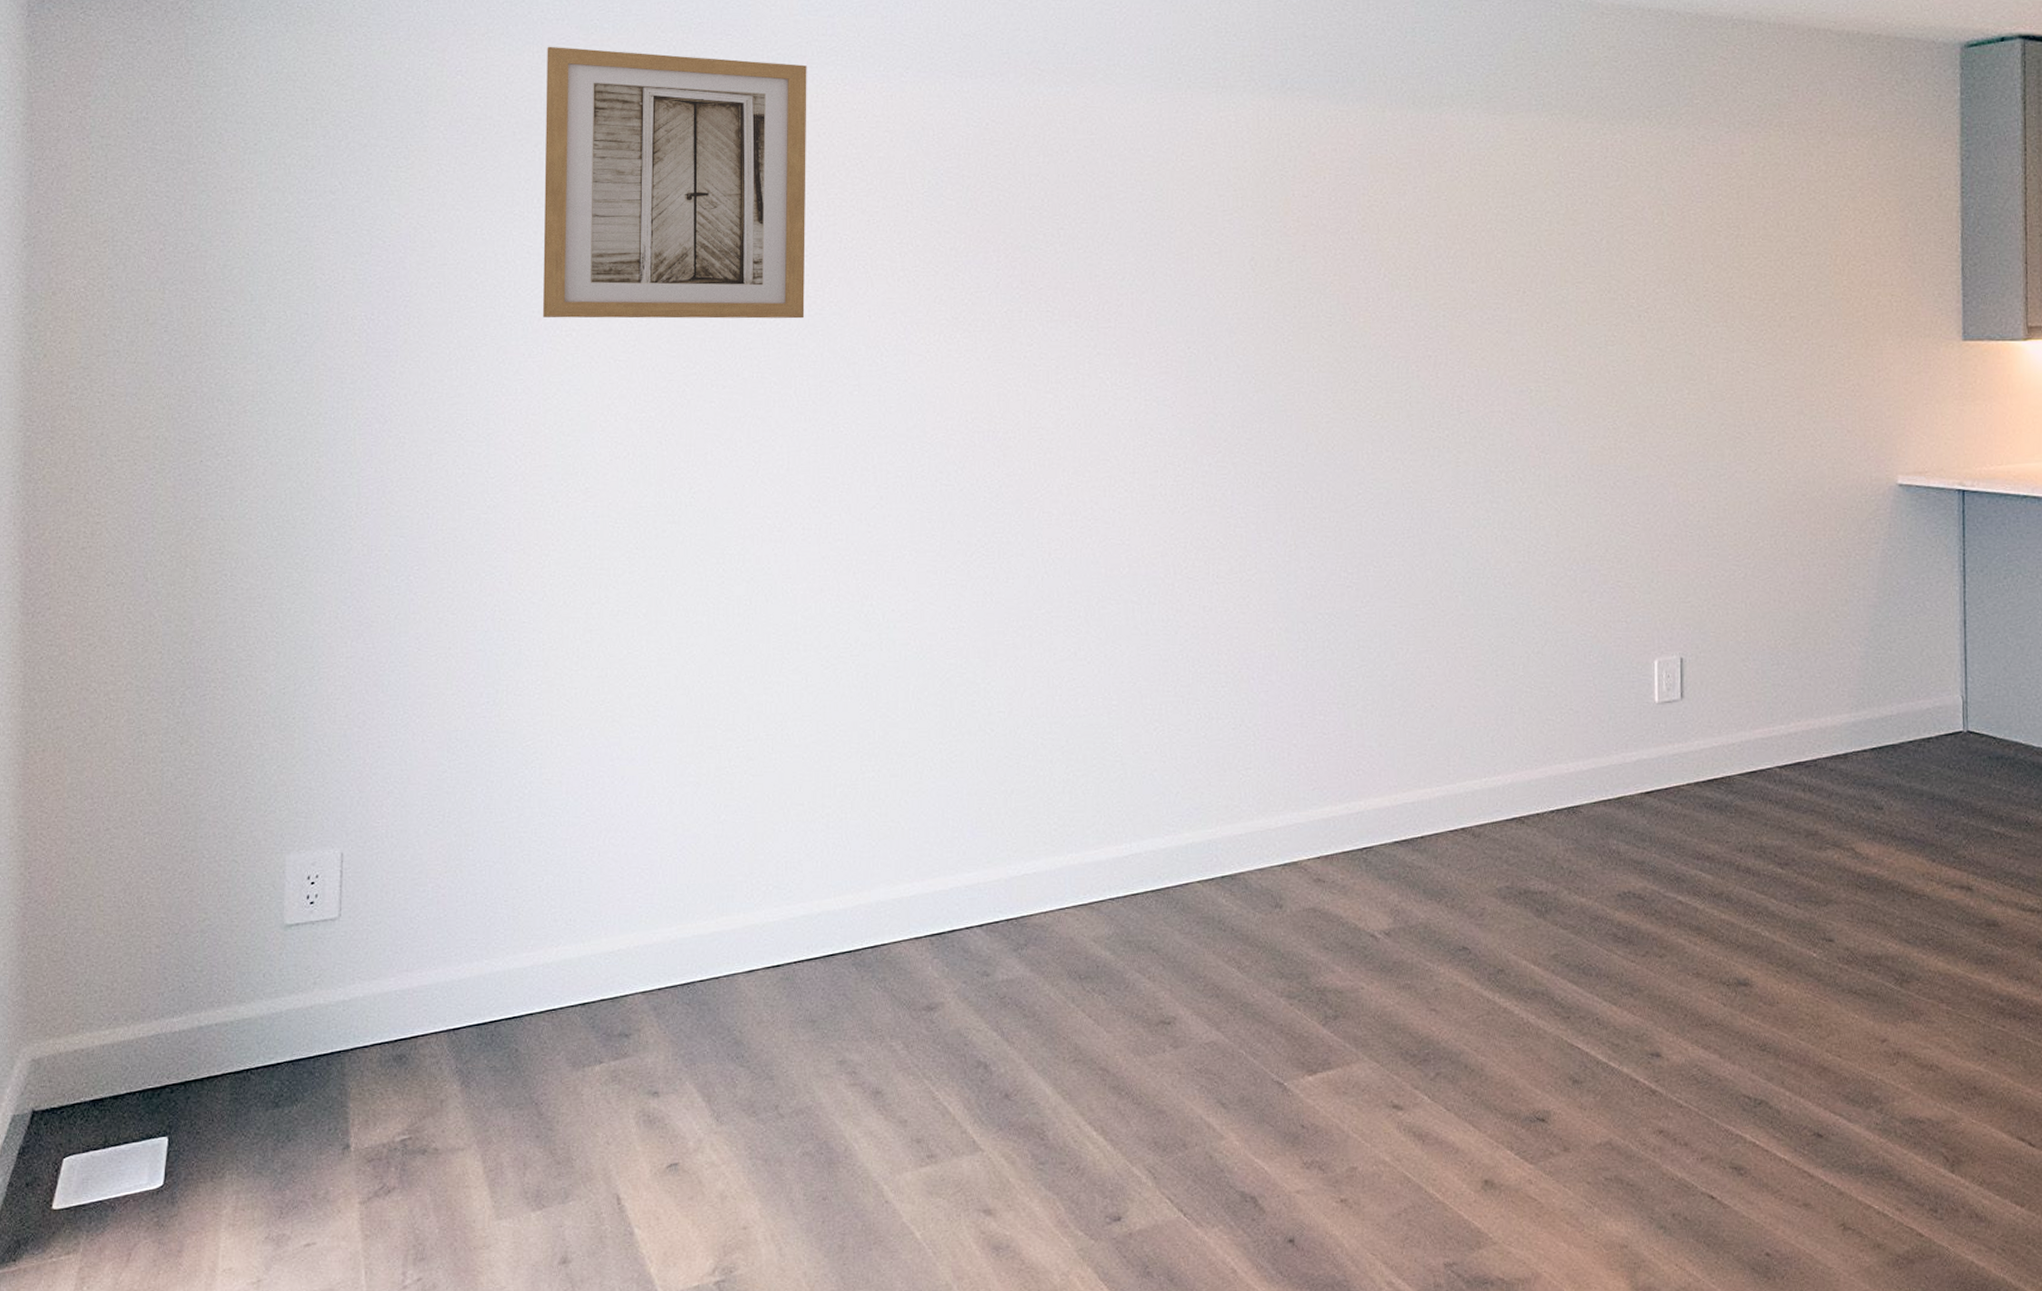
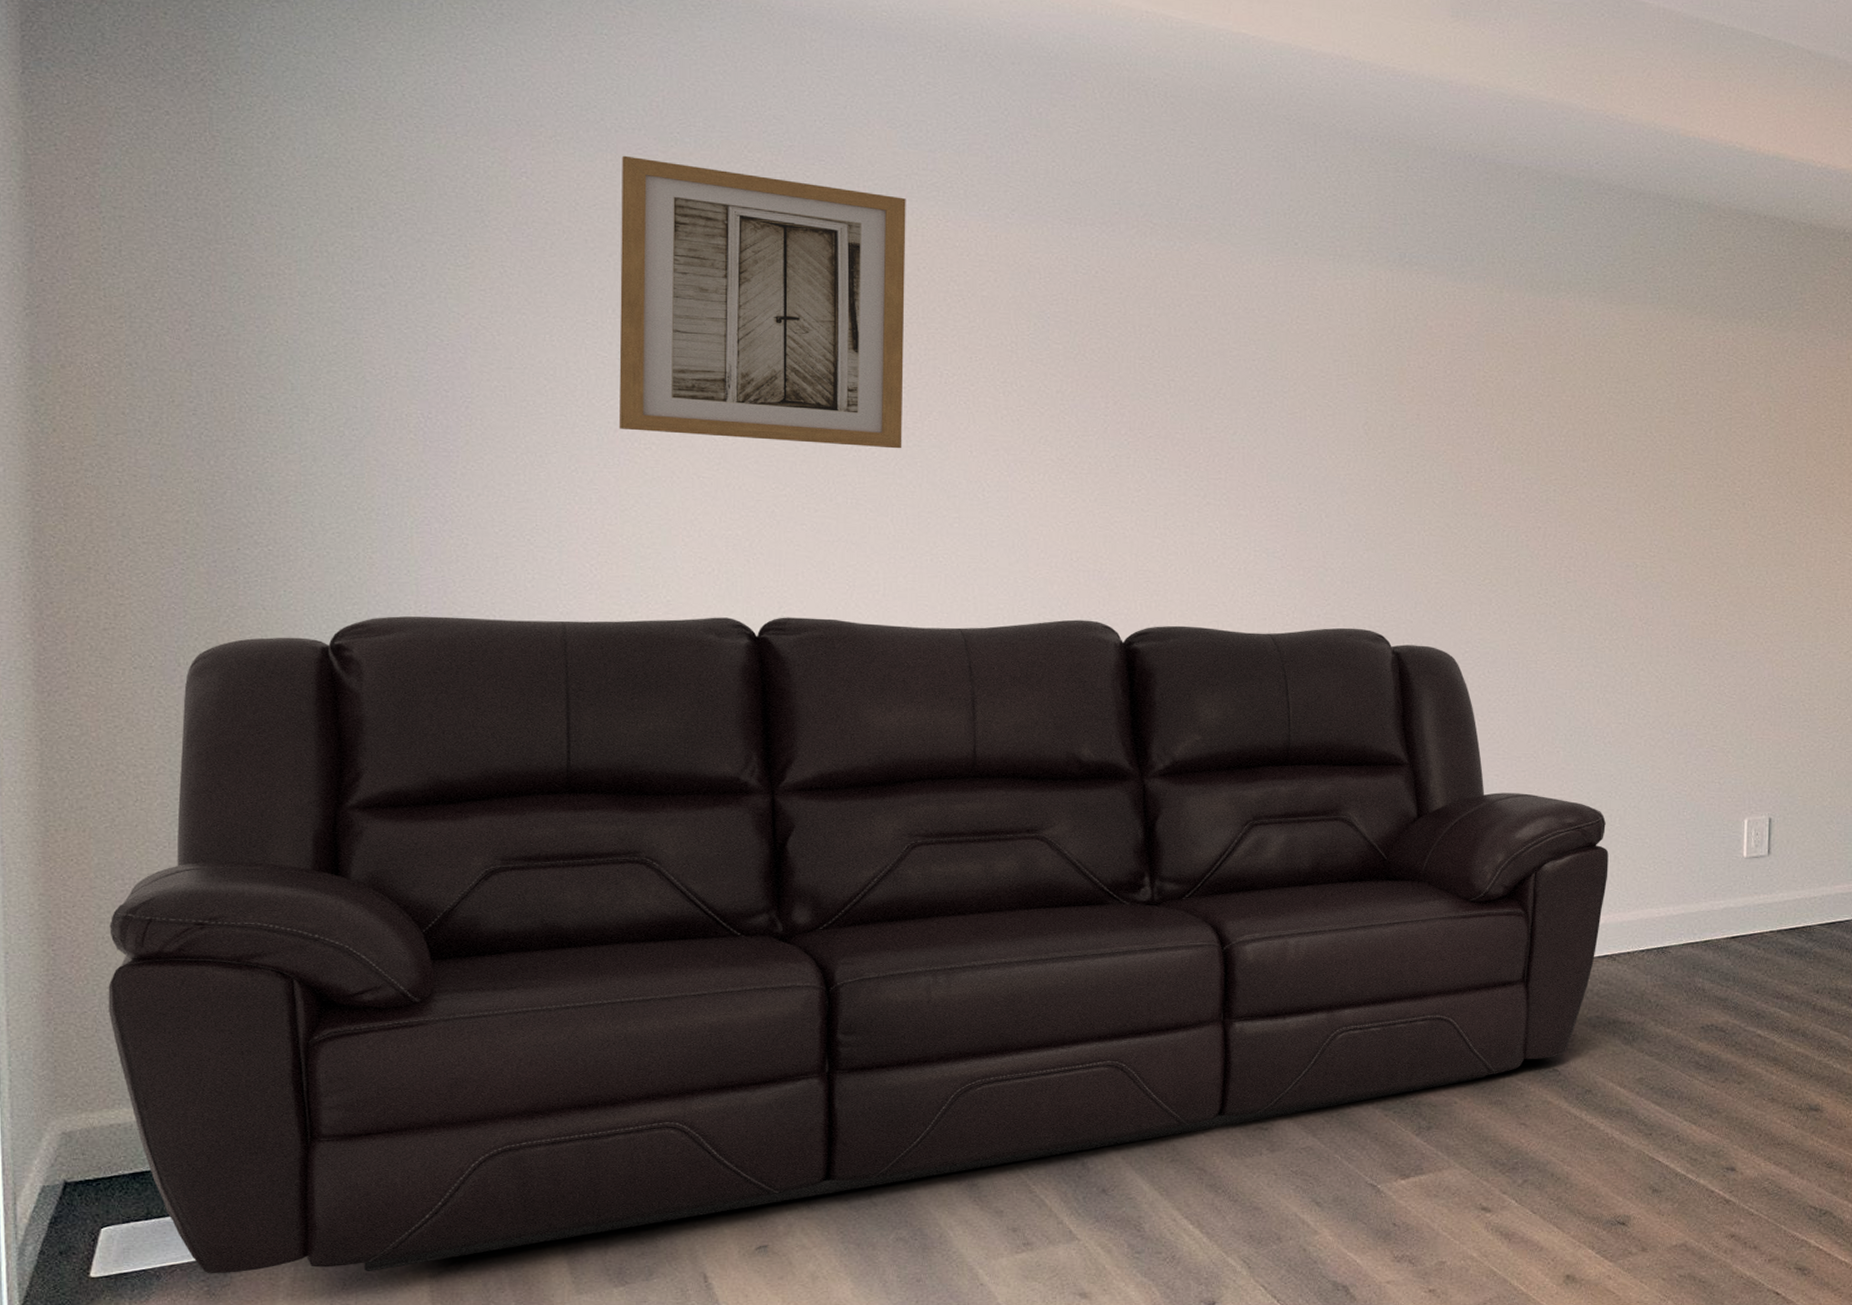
sofa: none [76,475,1513,1204] -> present [108,616,1609,1274]

